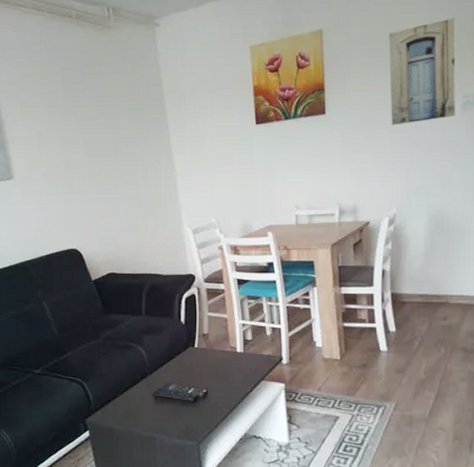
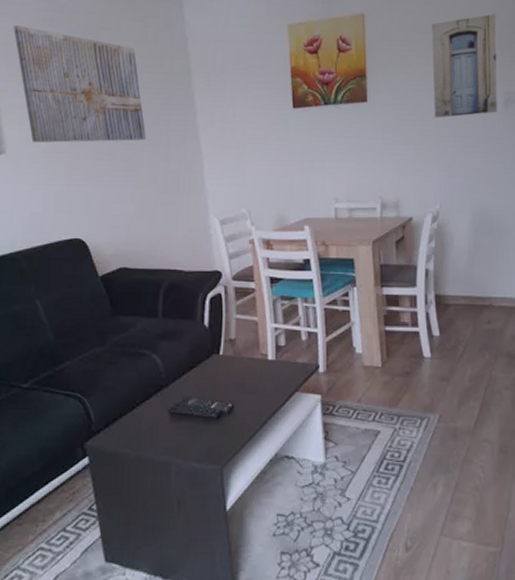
wall art: none [15,67,127,169] -> present [13,25,146,143]

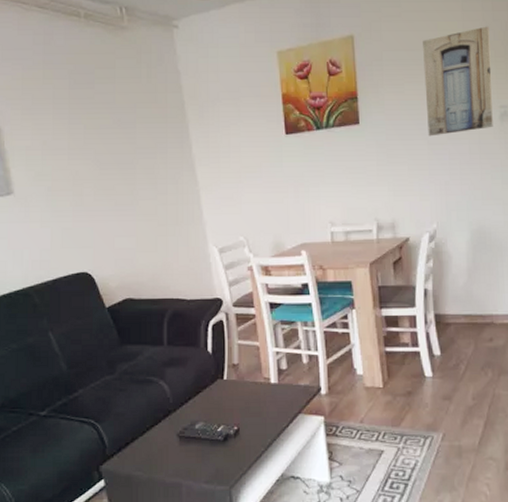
wall art: present [13,25,146,143] -> none [15,70,144,183]

